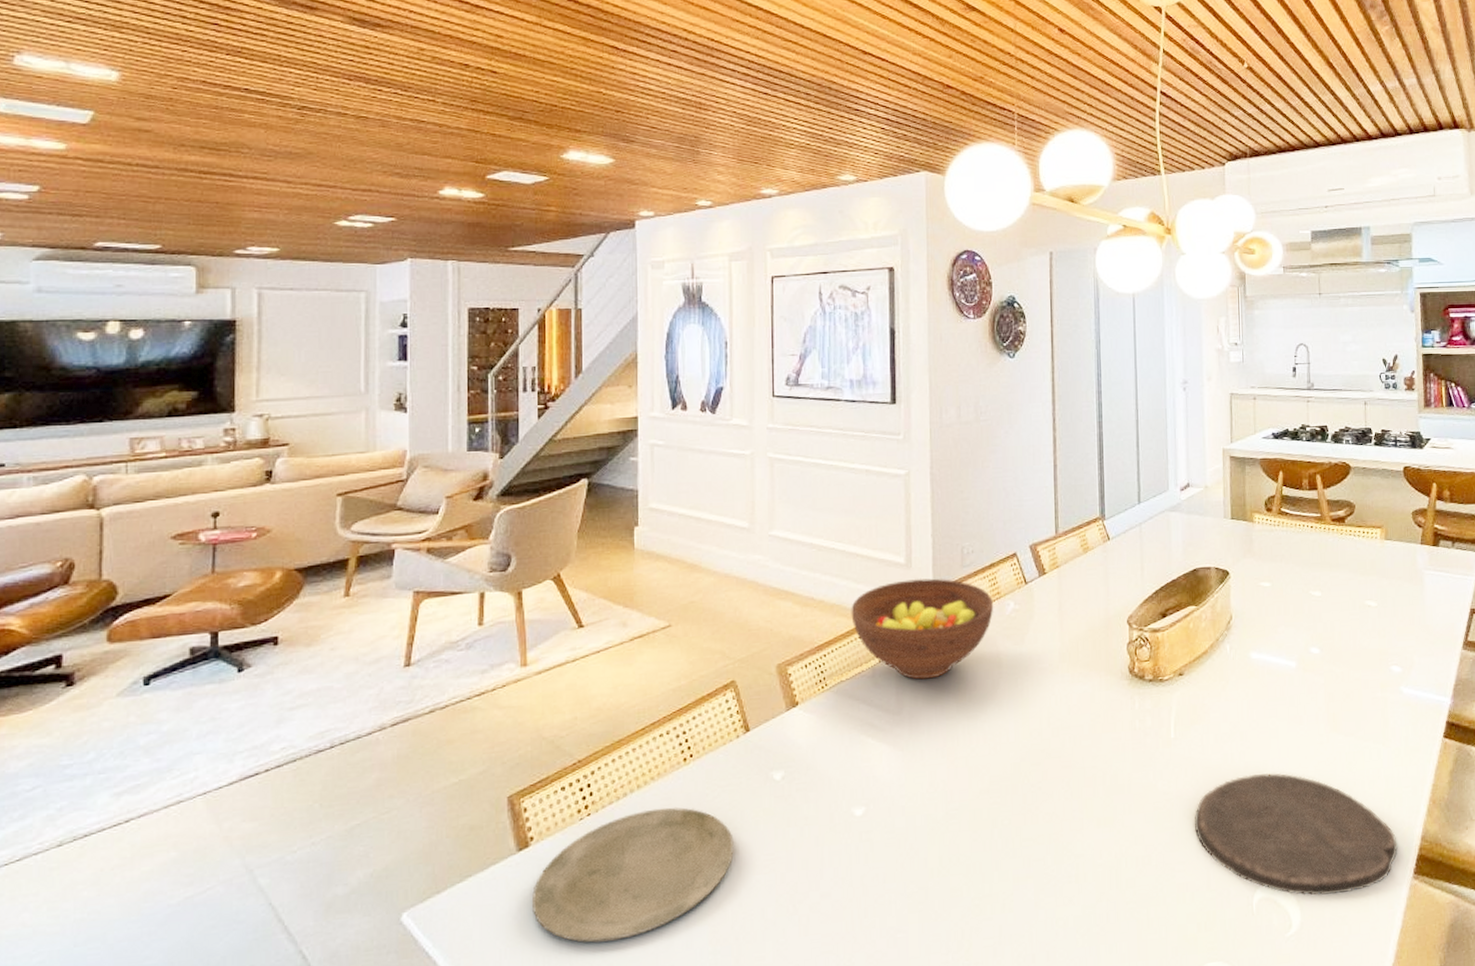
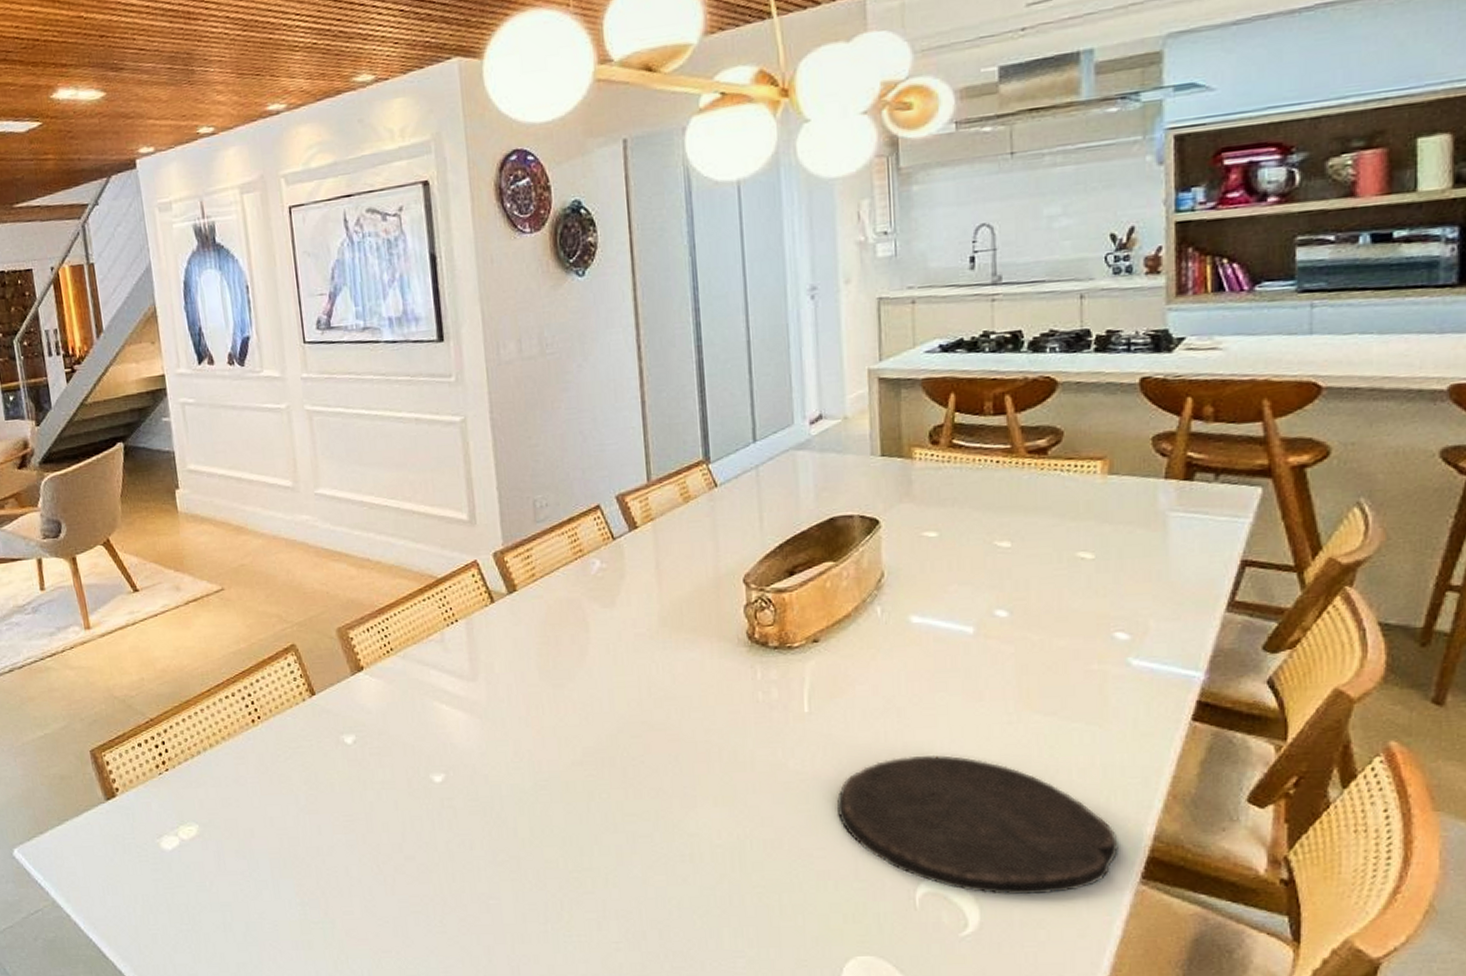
plate: present [532,807,734,943] -> none [124,766,312,886]
fruit bowl: present [851,578,994,680] -> none [411,535,576,645]

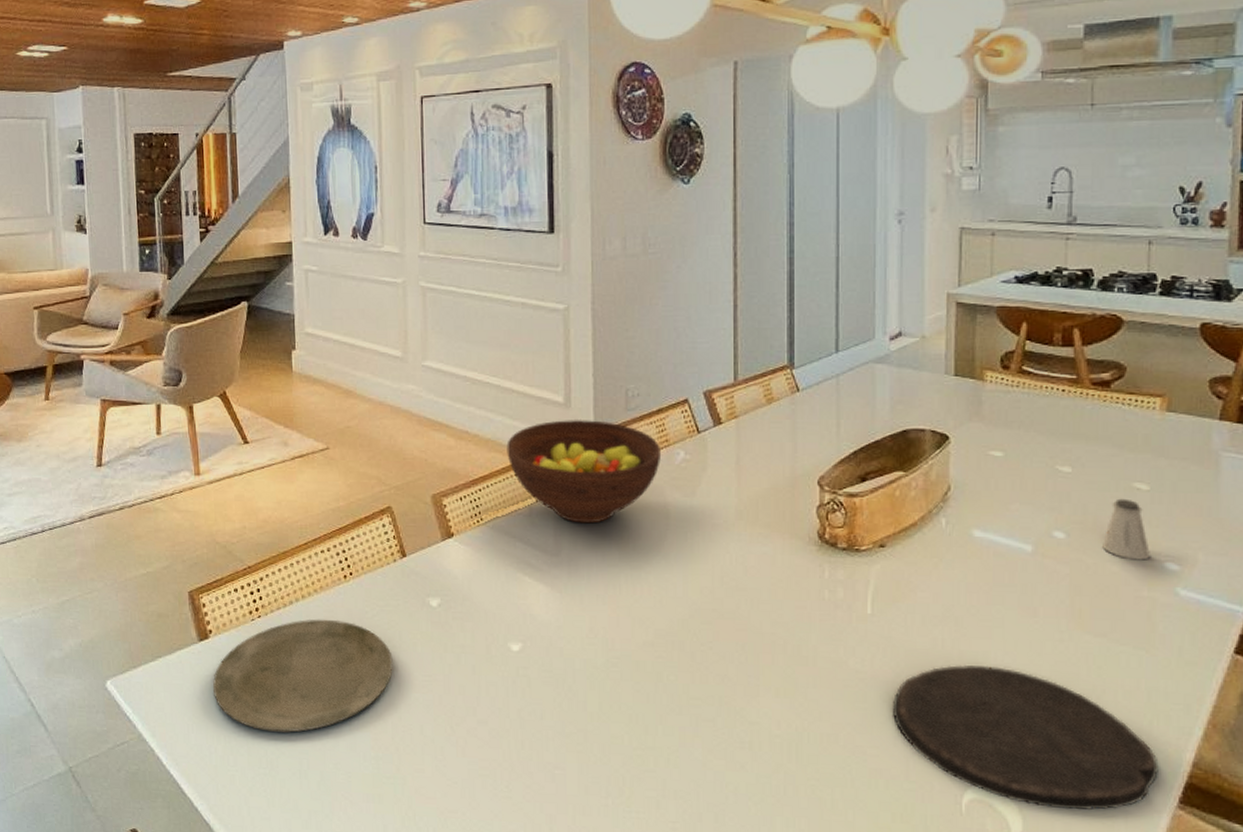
plate: none [124,766,312,886] -> present [213,619,393,732]
fruit bowl: none [411,535,576,645] -> present [506,419,662,524]
saltshaker: none [1048,569,1098,633] -> present [1102,498,1150,560]

